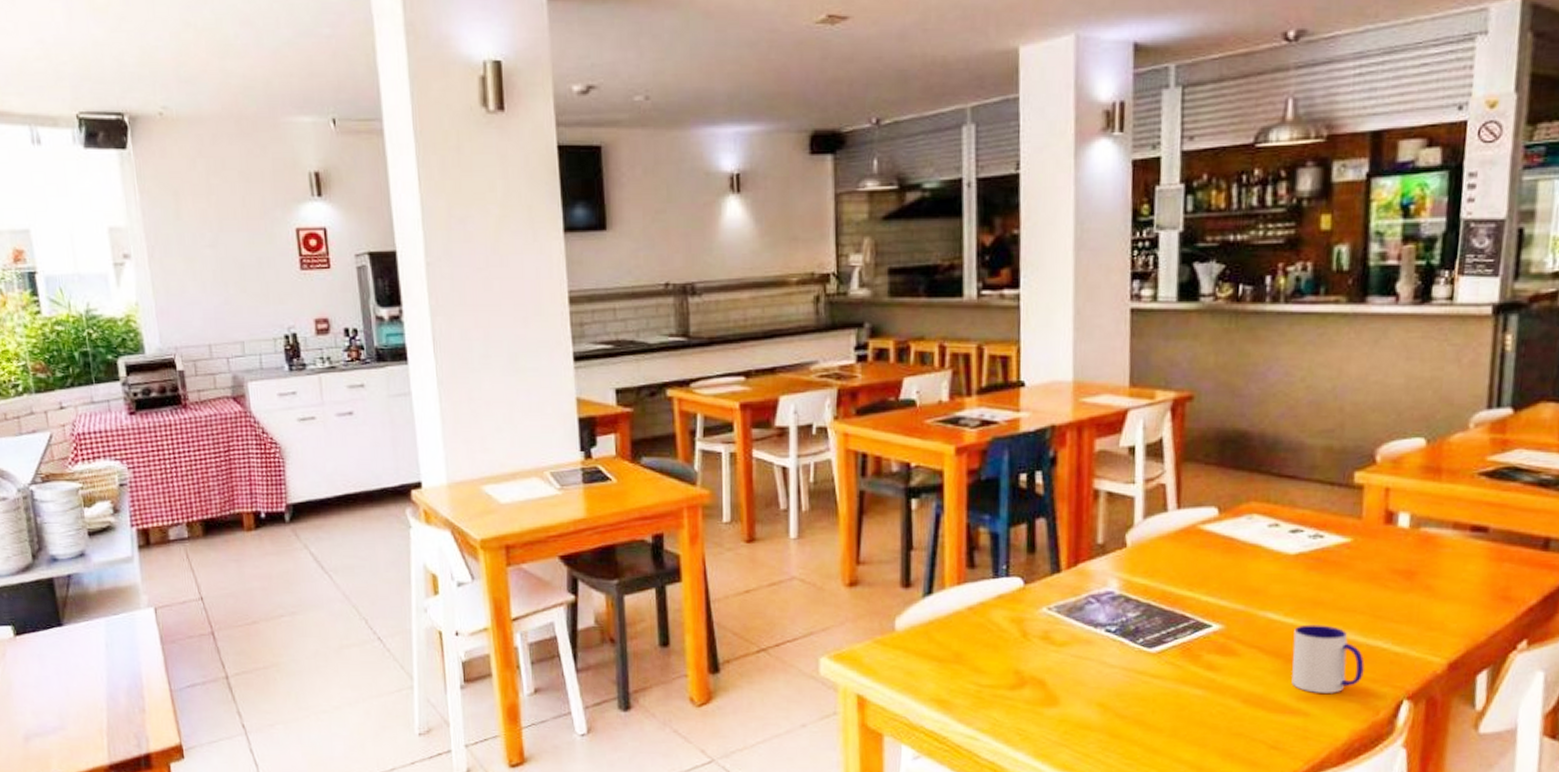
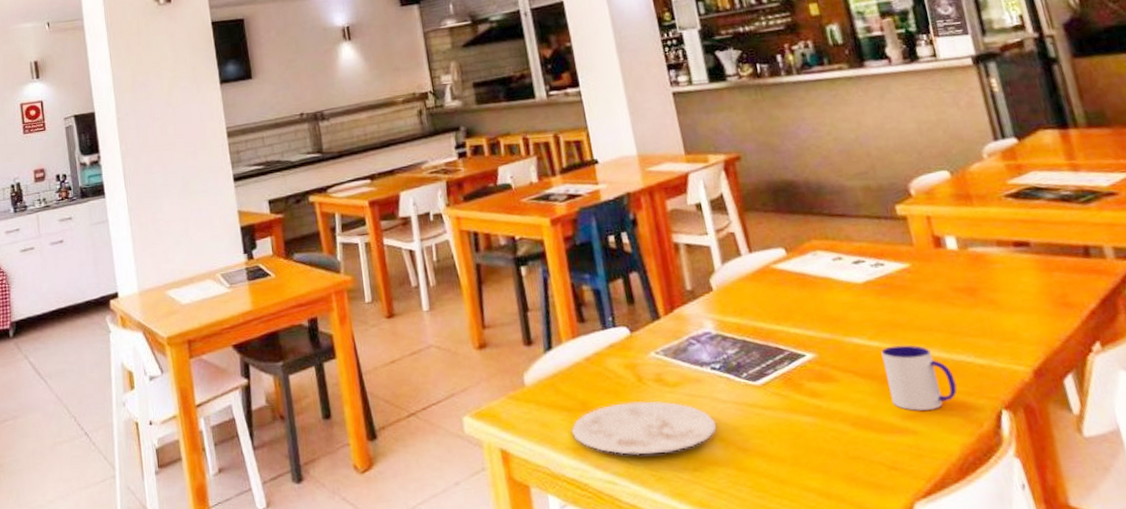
plate: none [938,658,1099,713] -> present [571,401,717,455]

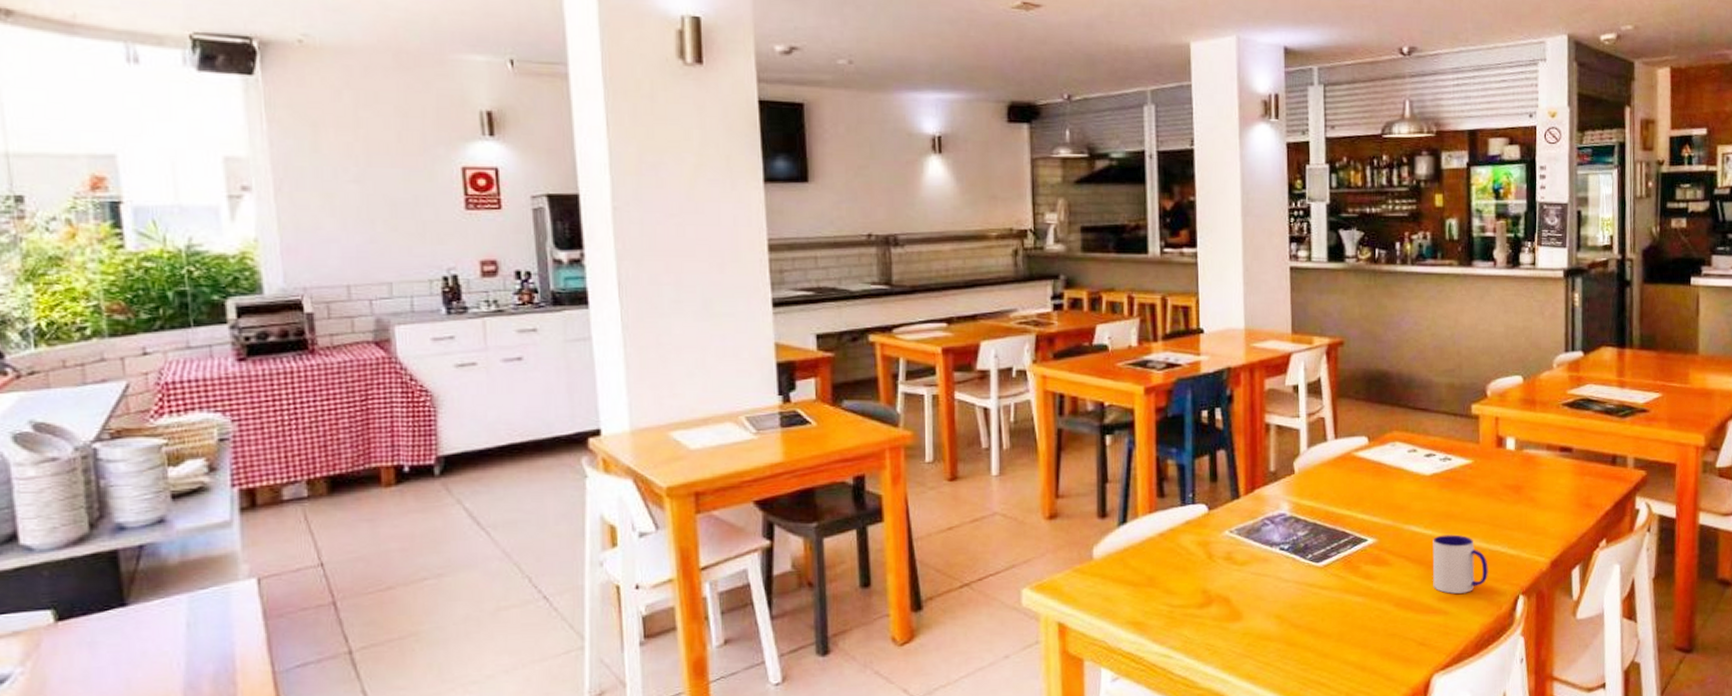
plate: present [571,401,717,455] -> none [1134,578,1276,630]

